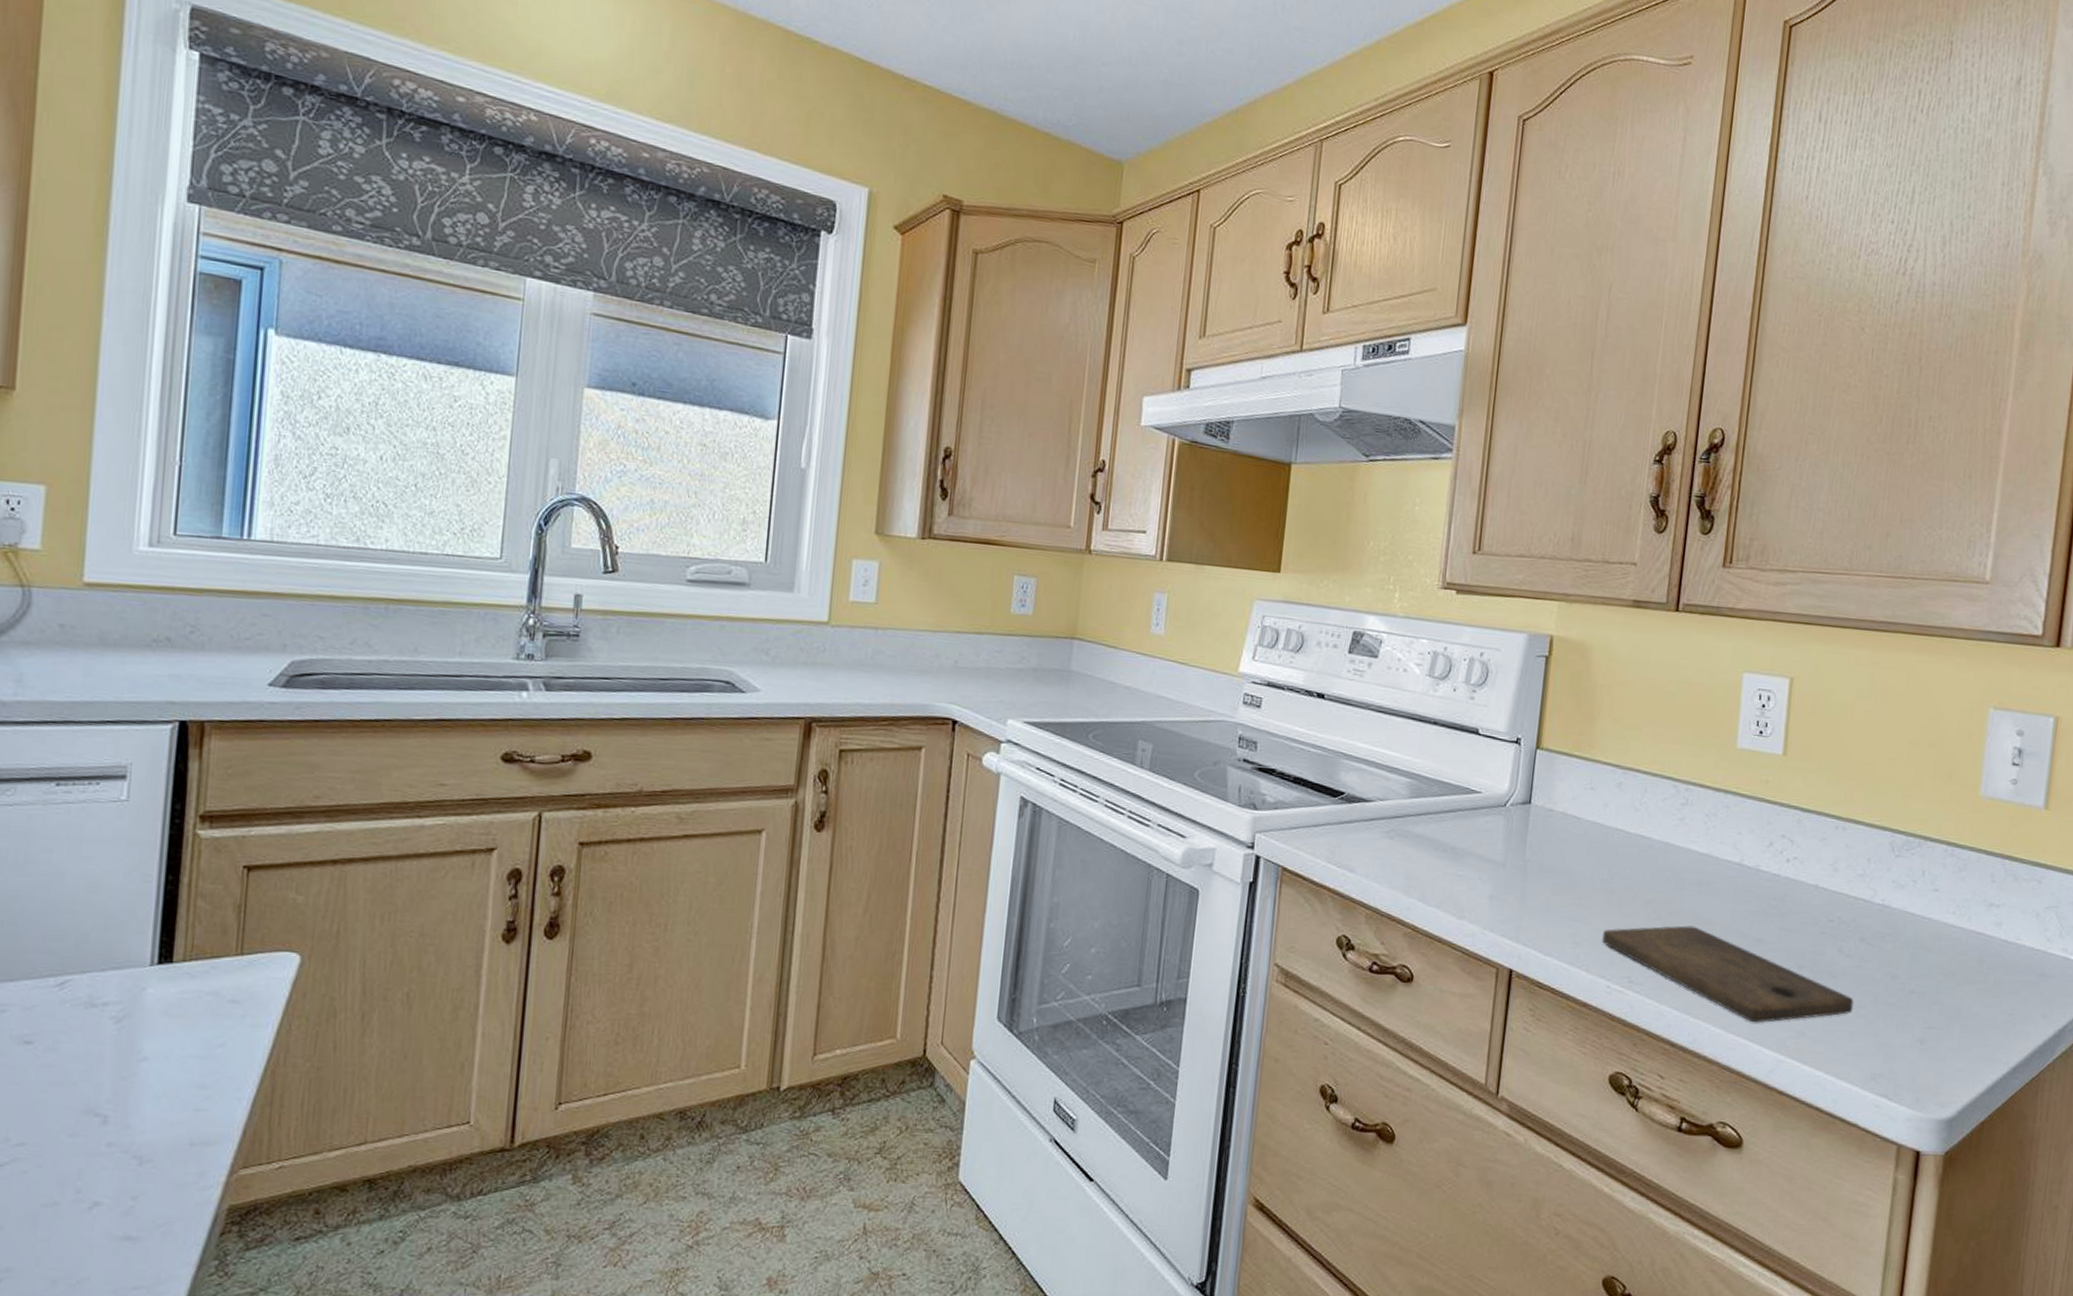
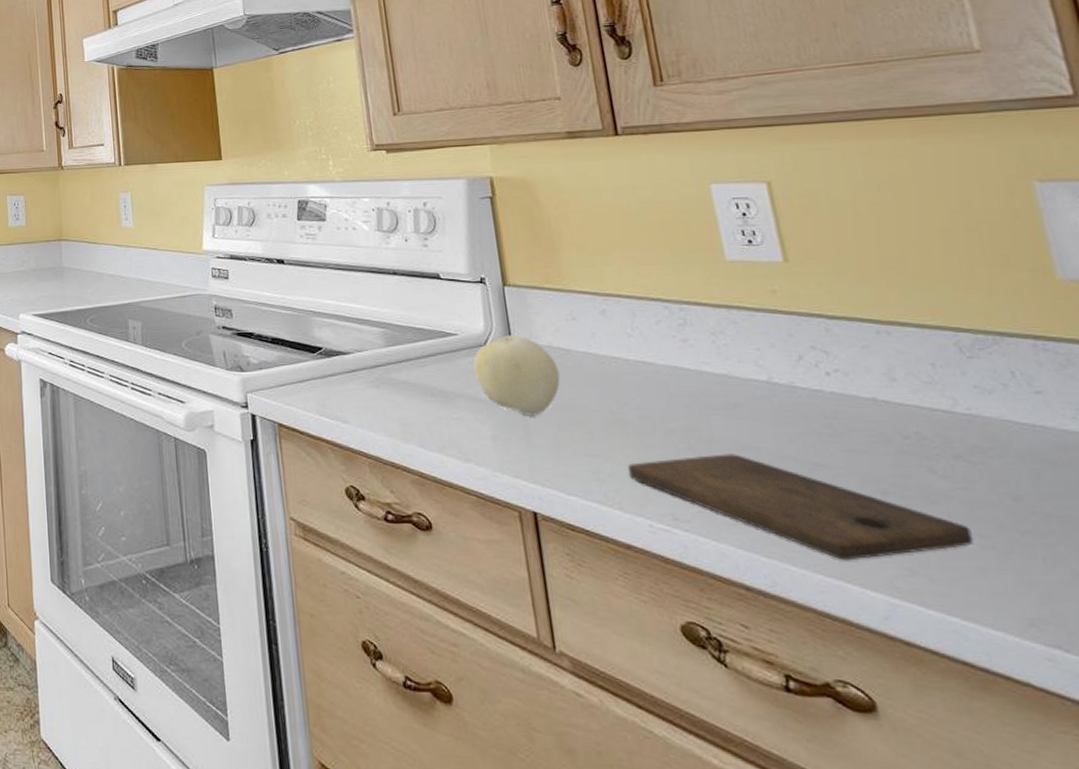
fruit: none [1487,798,1567,880] -> present [473,335,561,417]

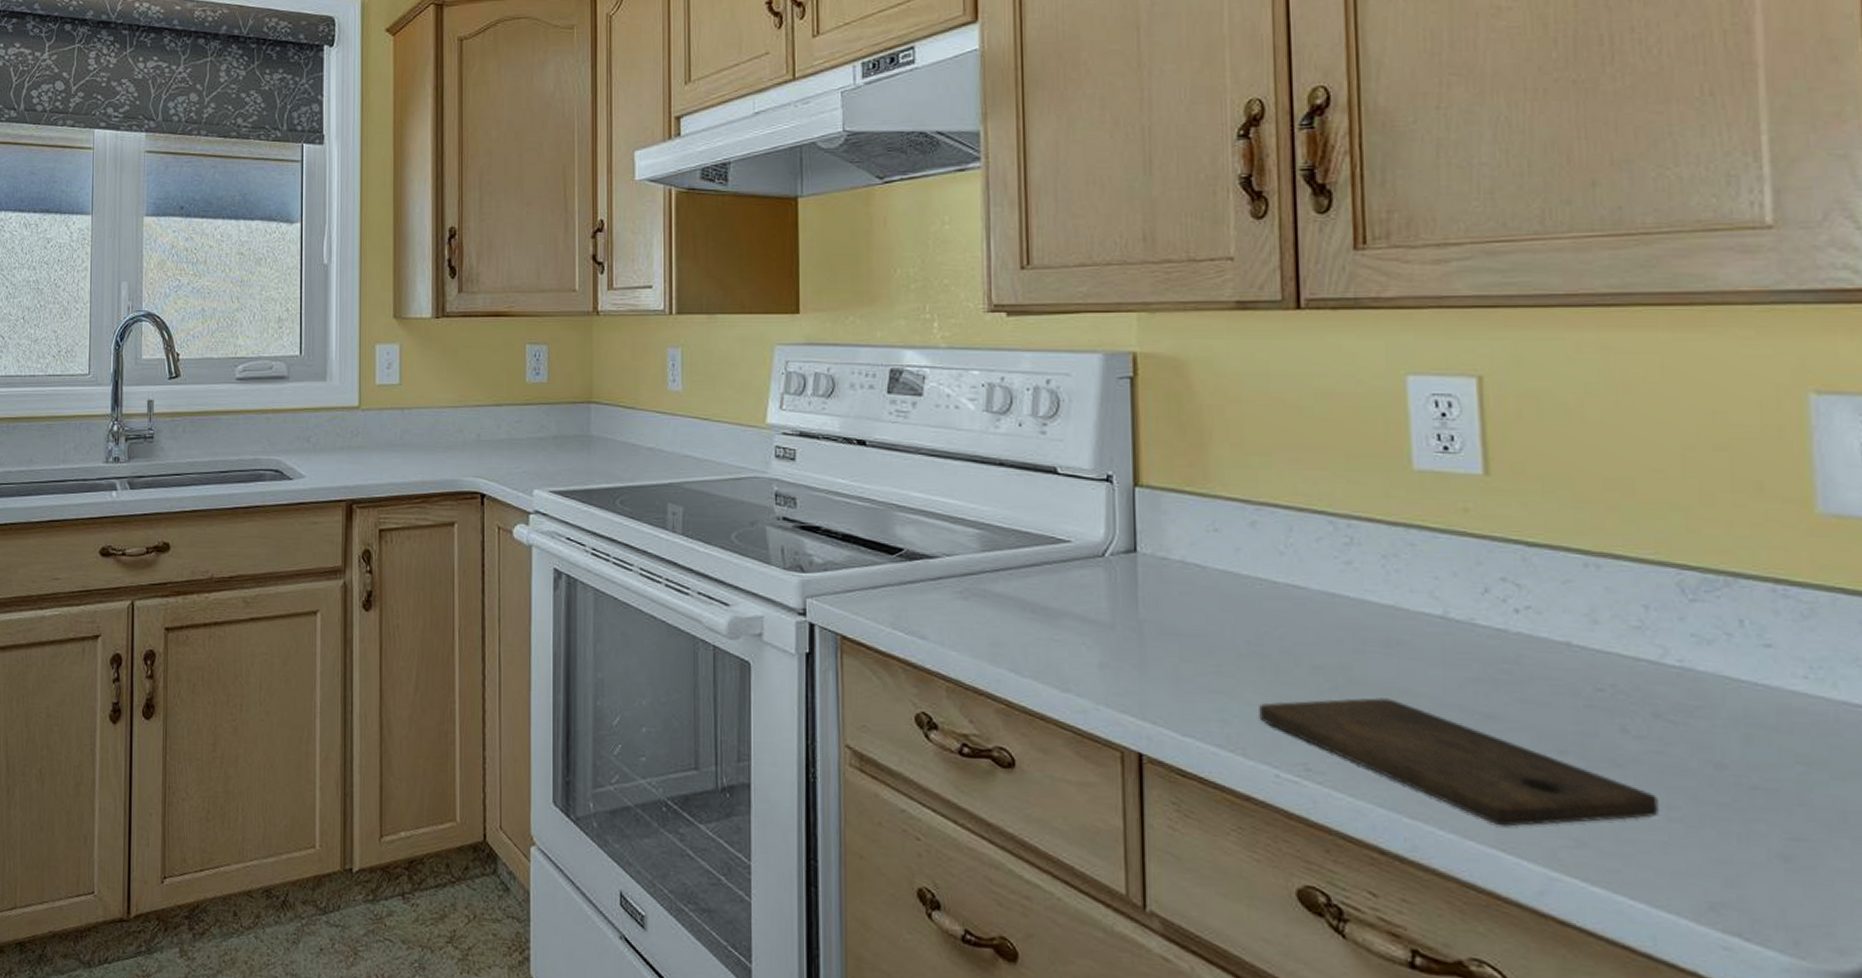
fruit: present [473,335,561,417] -> none [1085,545,1192,644]

